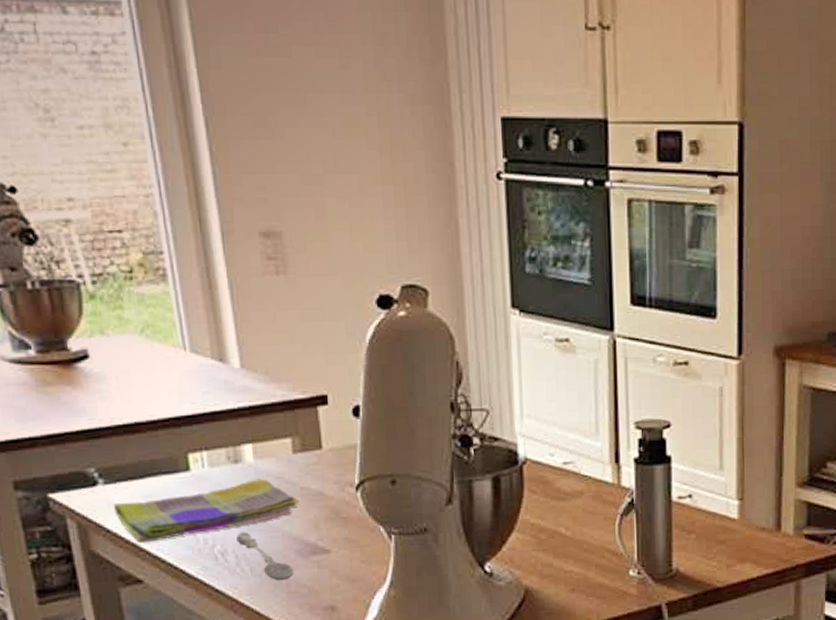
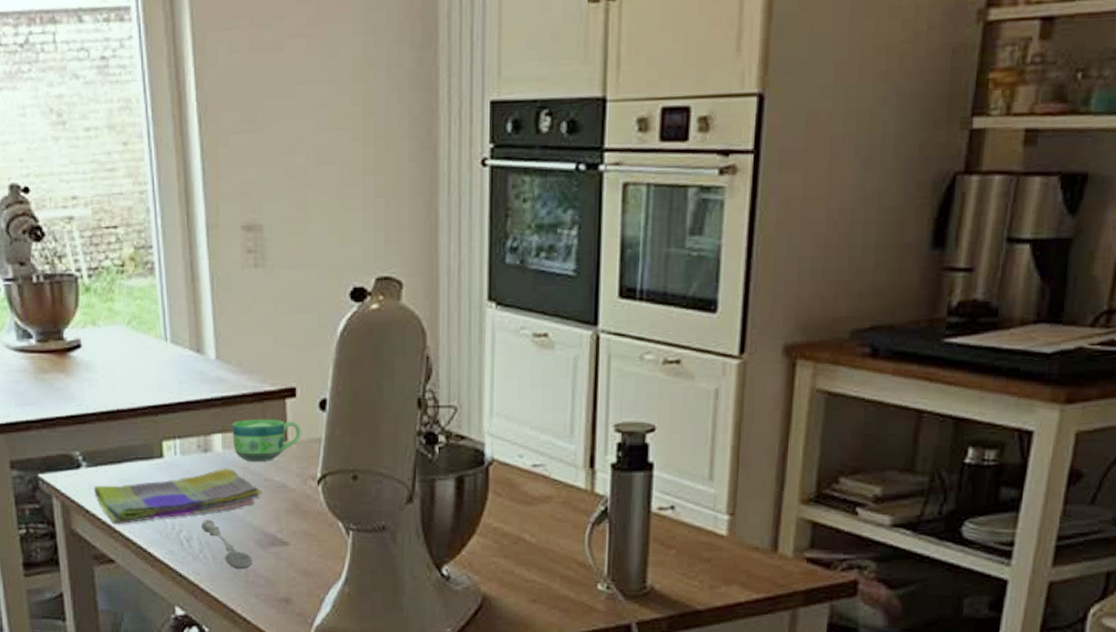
cup: none [262,427,336,471] -> present [232,418,301,462]

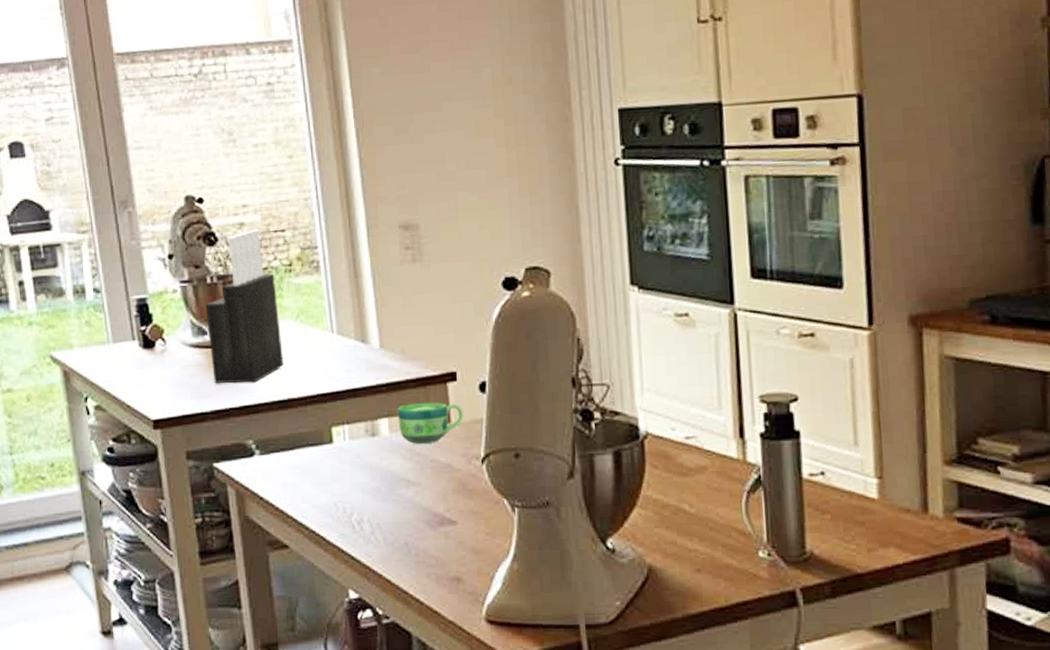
knife block: none [31,223,113,391] -> present [205,228,284,384]
dish towel: present [94,468,263,524] -> none [267,451,430,510]
soupspoon: present [201,518,253,570] -> none [372,501,423,550]

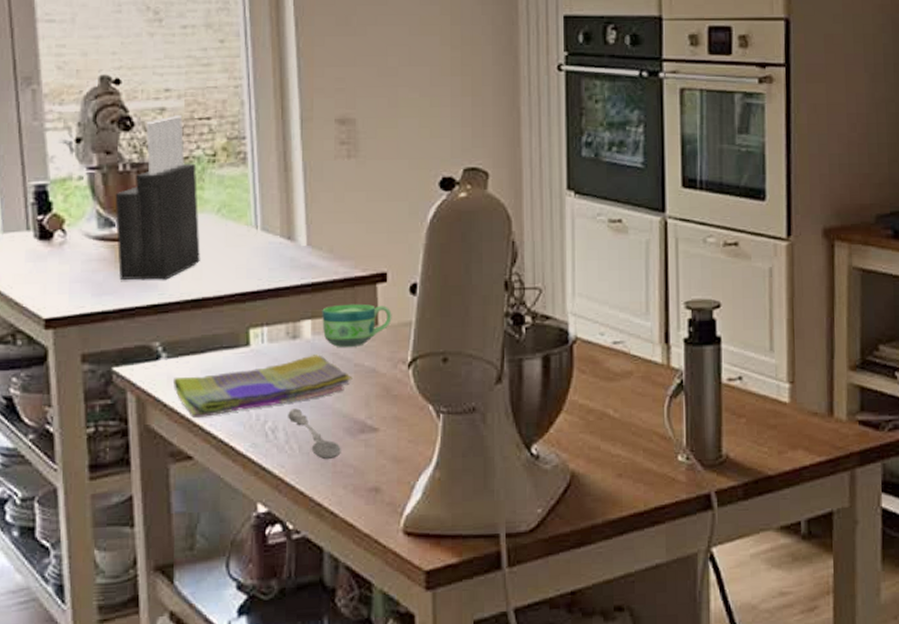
dish towel: none [267,451,430,510] -> present [174,354,353,418]
soupspoon: none [372,501,423,550] -> present [288,407,341,460]

